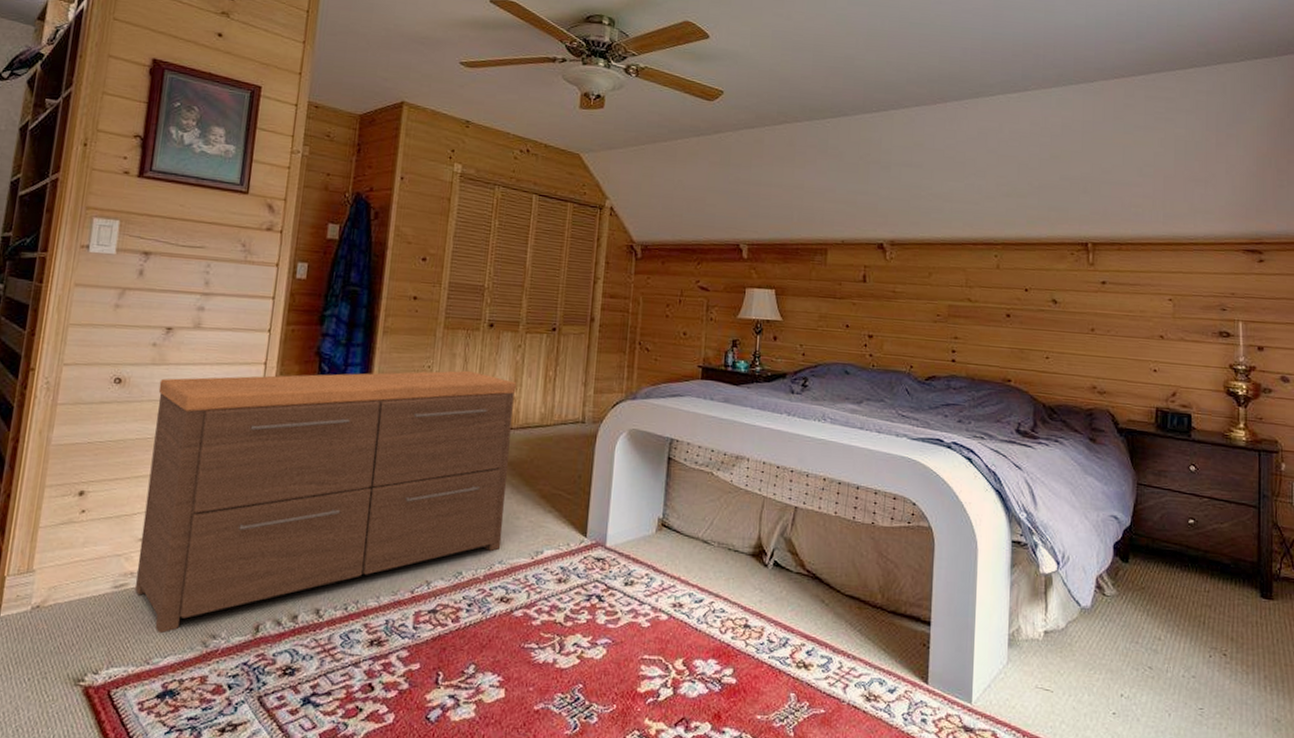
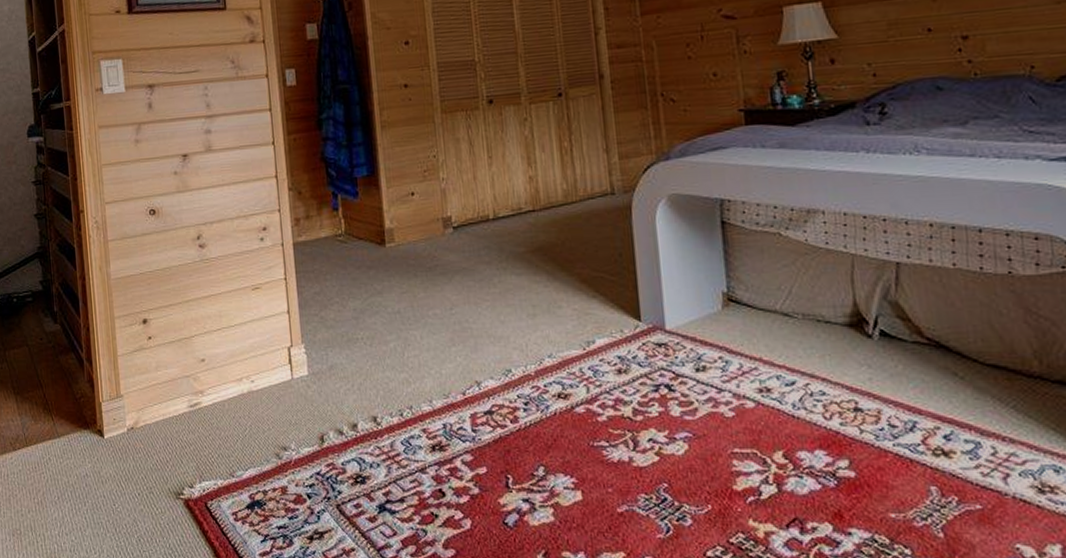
dresser: present [135,370,517,634] -> none [187,154,548,448]

